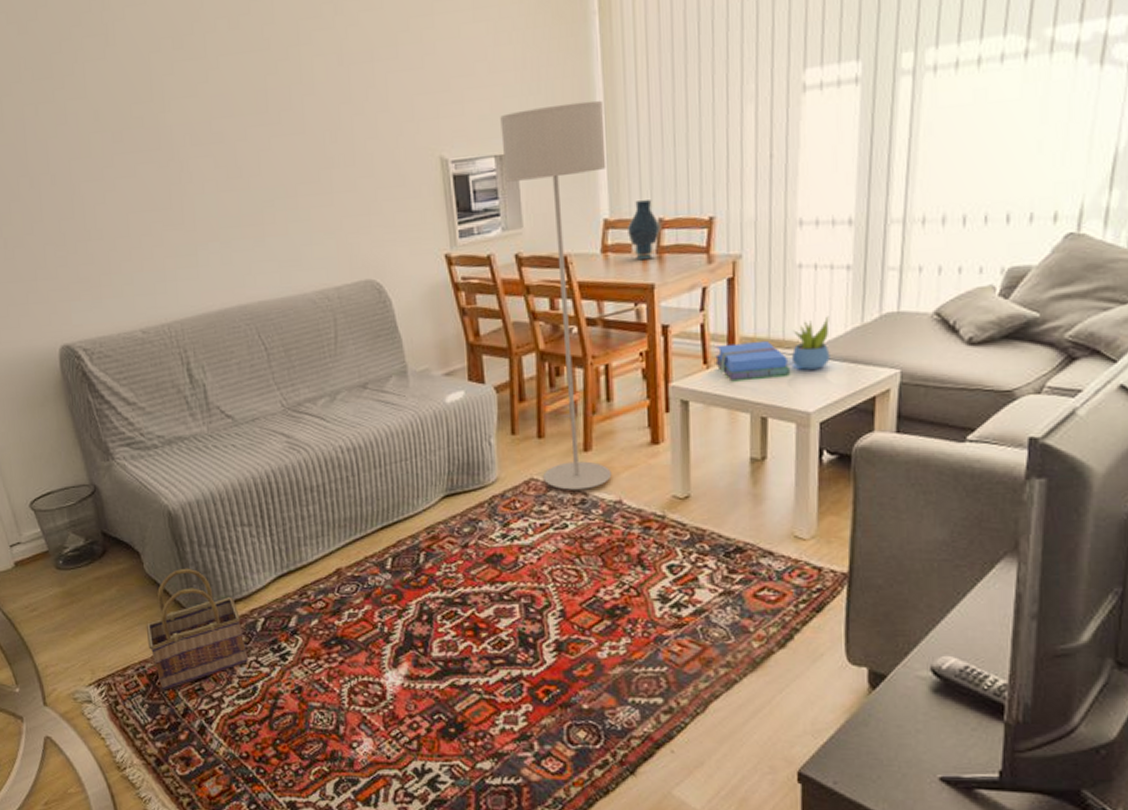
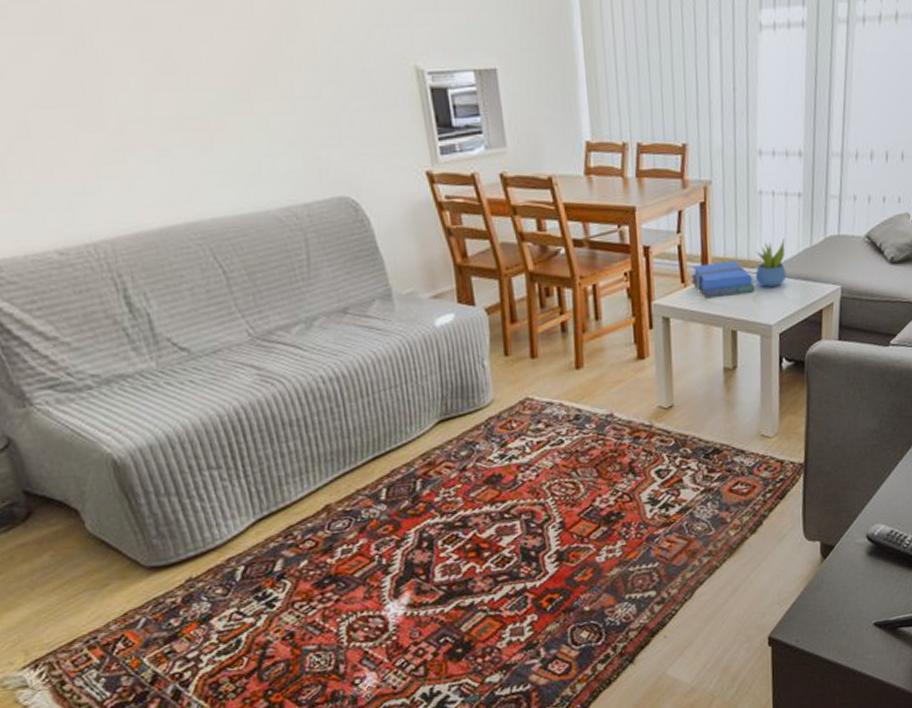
basket: present [145,568,248,691] -> none [93,521,228,660]
floor lamp: present [500,100,612,490] -> none [477,20,603,407]
vase: present [628,200,660,261] -> none [609,125,639,184]

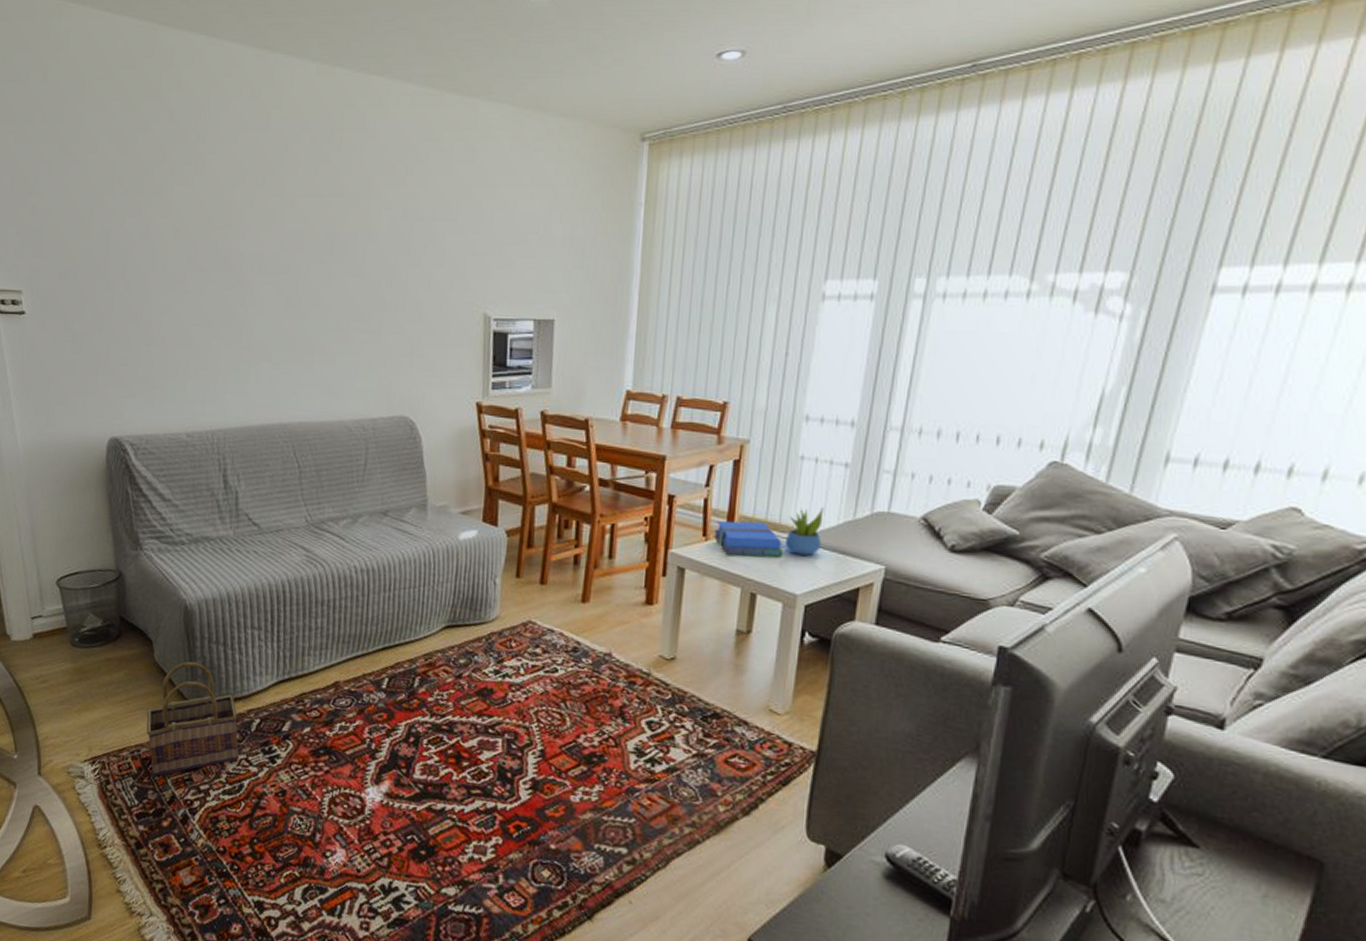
basket: none [93,521,228,660] -> present [146,661,239,777]

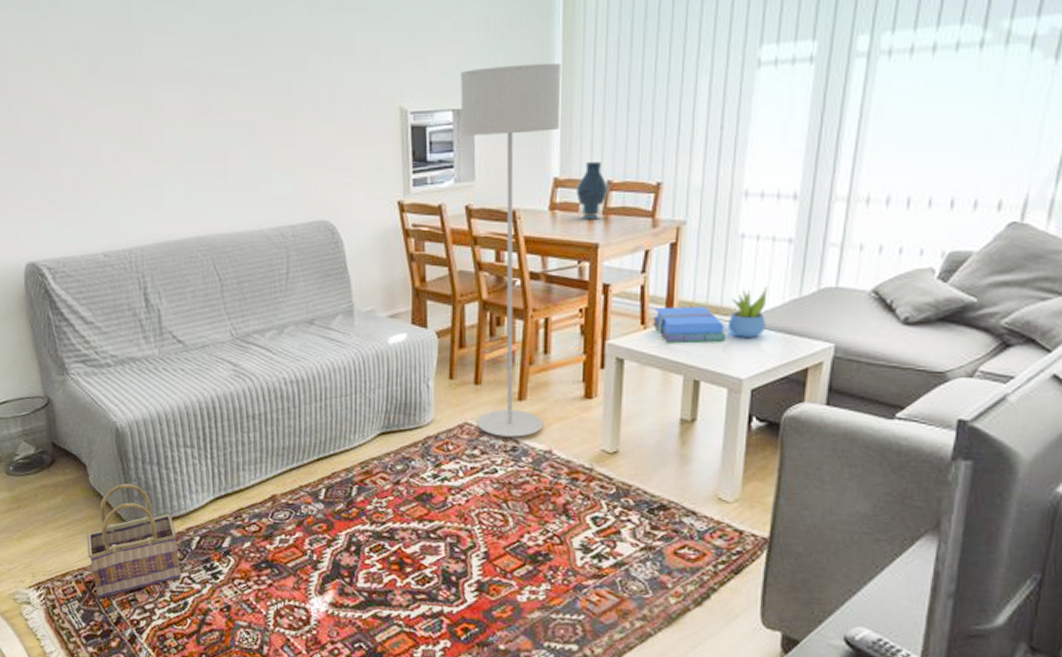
floor lamp: none [539,281,638,639] -> present [460,62,561,437]
vase: none [647,378,678,433] -> present [576,162,608,220]

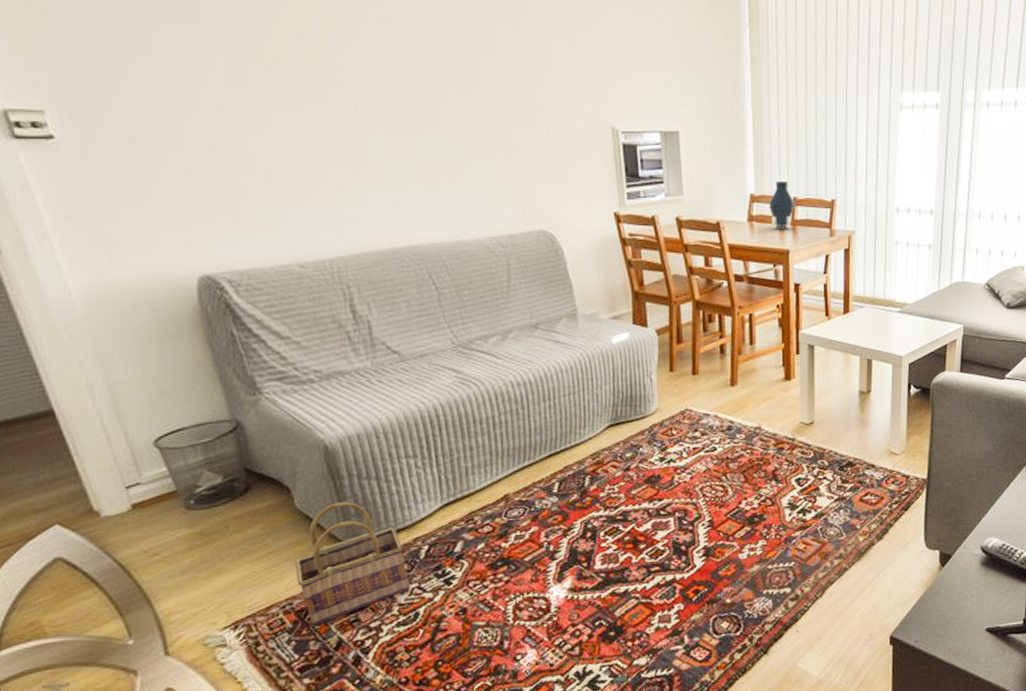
floor lamp: present [460,62,561,437] -> none [665,95,753,419]
books: present [653,307,727,344] -> none [834,300,889,331]
succulent plant: present [727,286,768,337] -> none [889,282,917,323]

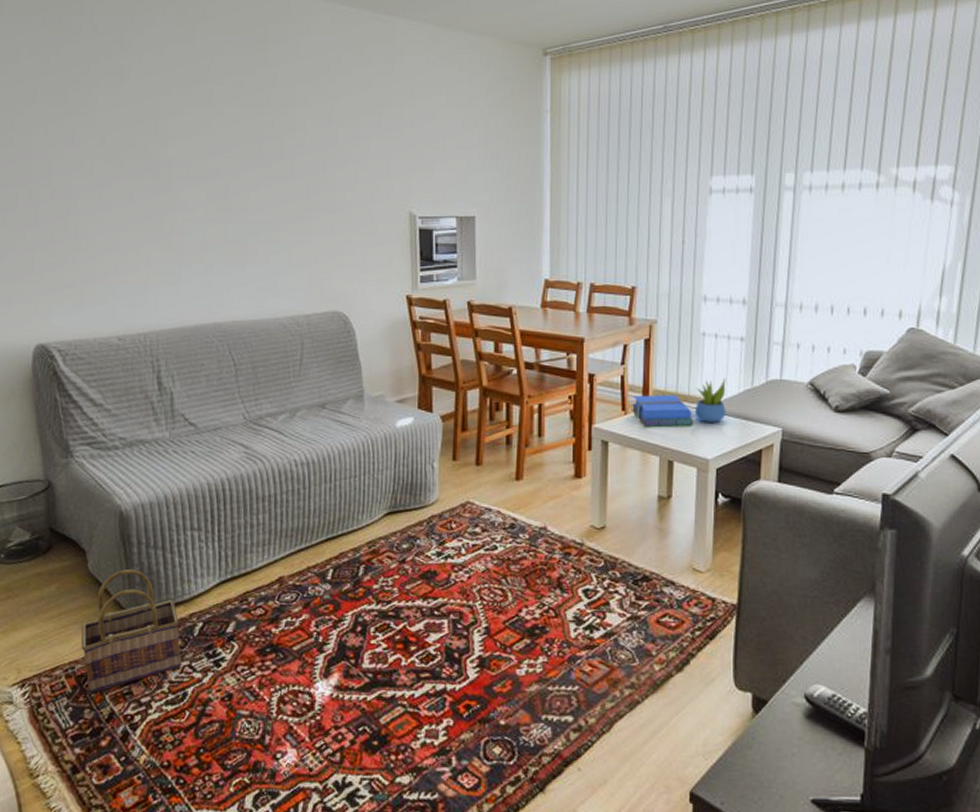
vase: present [769,182,794,230] -> none [564,267,591,317]
books: none [834,300,889,331] -> present [632,395,694,428]
succulent plant: none [889,282,917,323] -> present [694,378,726,422]

